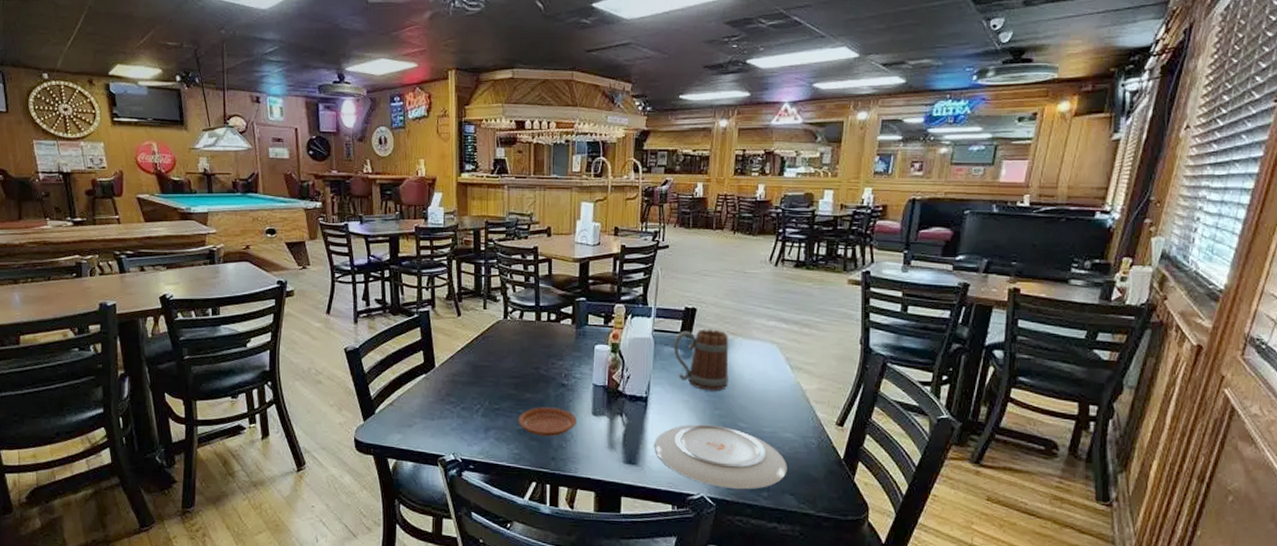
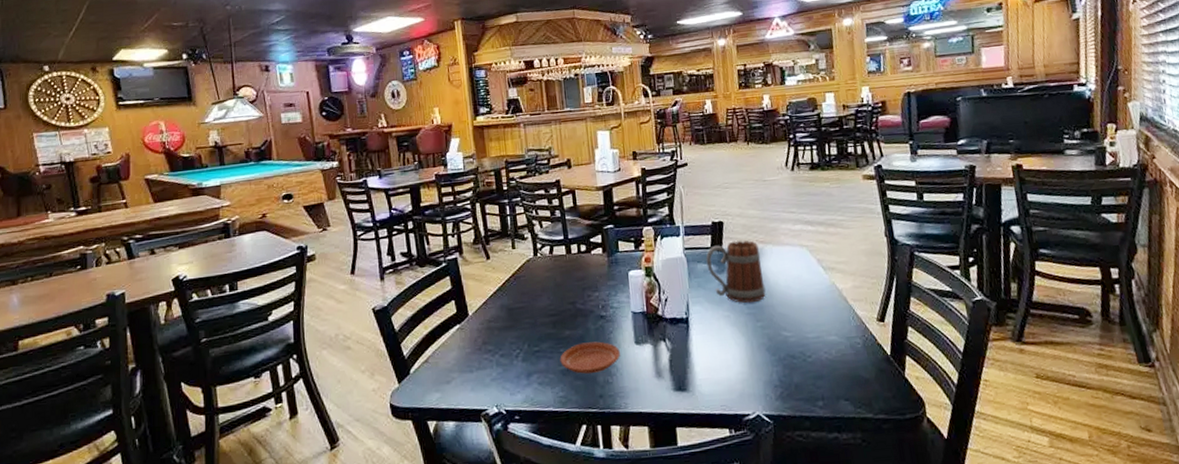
plate: present [655,424,788,489] -> none [702,337,839,403]

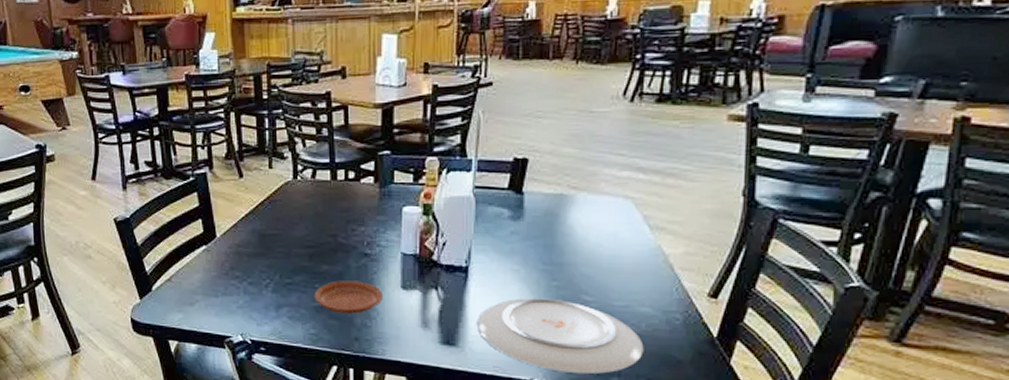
plate: none [702,337,839,403] -> present [477,298,644,374]
beer mug: present [706,240,766,304] -> none [499,183,570,259]

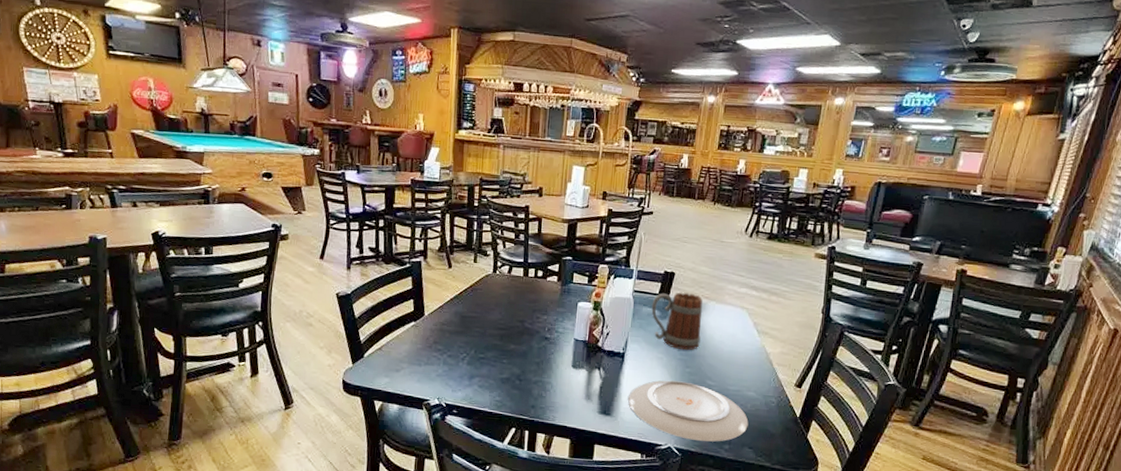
plate: present [314,280,383,314] -> none [501,358,557,386]
beer mug: none [499,183,570,259] -> present [651,292,703,351]

